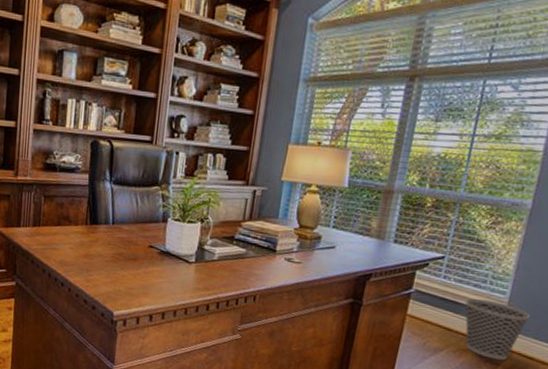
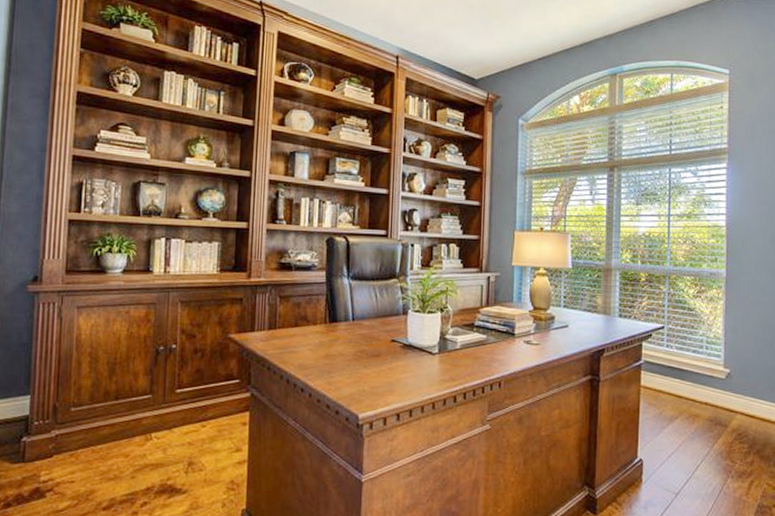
wastebasket: present [465,298,531,361] -> none [689,363,745,422]

